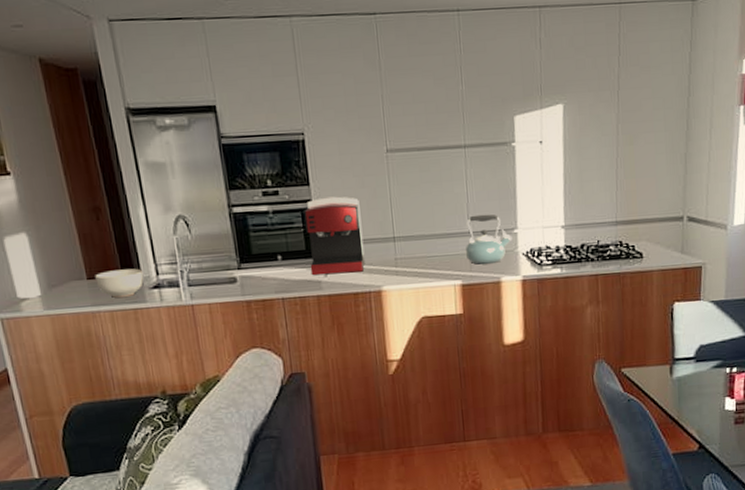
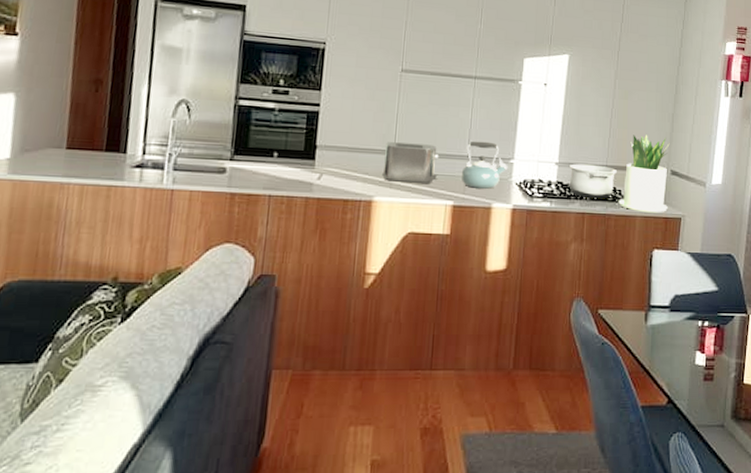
bowl: present [95,268,144,299] -> none [75,143,130,173]
coffee maker: present [304,196,366,276] -> none [304,103,367,180]
toaster: none [385,225,441,269] -> present [382,142,439,185]
cooking pot: none [577,222,628,259] -> present [569,163,617,199]
planter: none [632,181,686,266] -> present [618,134,670,213]

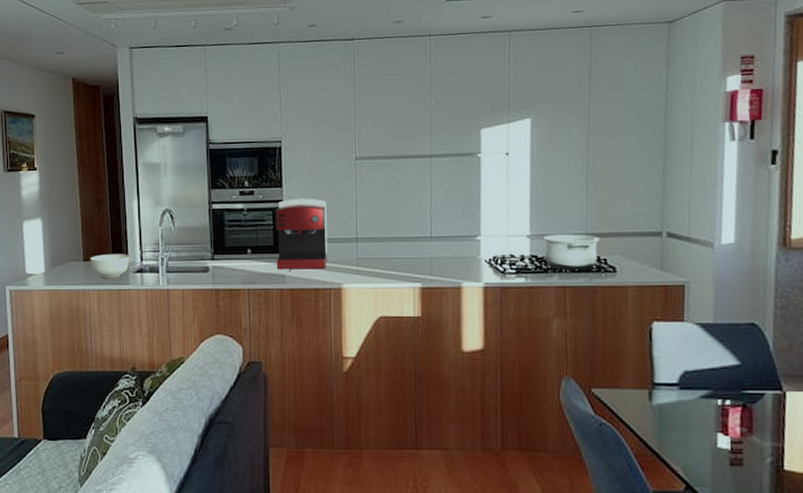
bowl: none [75,143,130,173] -> present [90,254,130,279]
coffee maker: none [304,103,367,180] -> present [275,198,328,270]
toaster: present [382,142,439,185] -> none [348,229,402,269]
kettle: present [460,141,508,189] -> none [426,220,475,269]
planter: present [618,134,670,213] -> none [604,195,666,282]

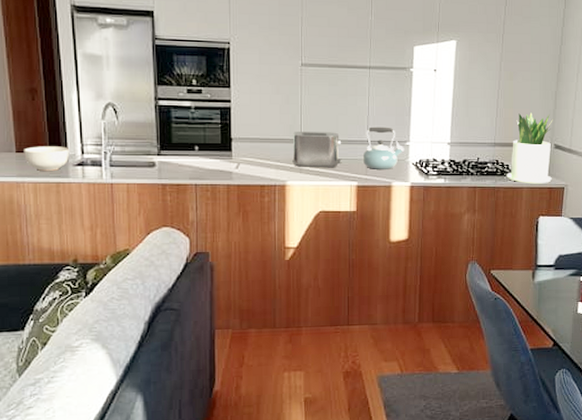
coffee maker: present [275,198,328,270] -> none [223,99,274,167]
toaster: none [348,229,402,269] -> present [292,132,342,168]
kettle: none [426,220,475,269] -> present [362,126,405,169]
cooking pot: present [543,234,599,271] -> none [461,143,504,174]
planter: none [604,195,666,282] -> present [506,112,553,184]

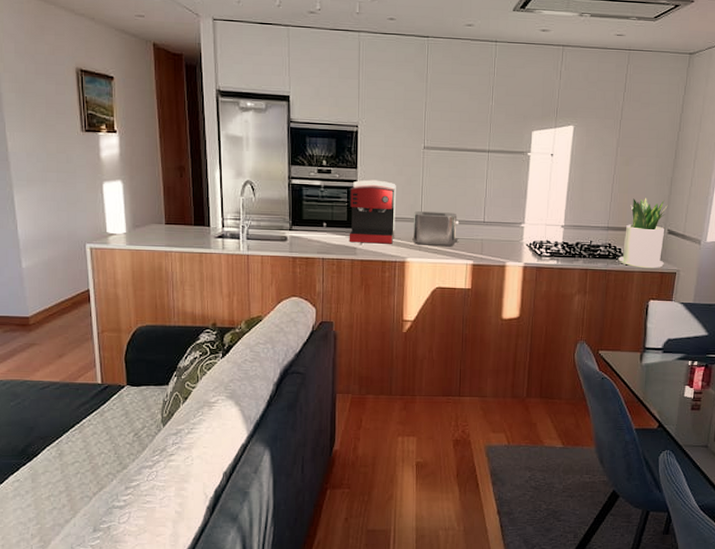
bowl: present [24,146,70,172] -> none [172,219,212,243]
coffee maker: none [223,99,274,167] -> present [349,179,396,244]
kettle: present [362,126,405,169] -> none [478,208,519,250]

